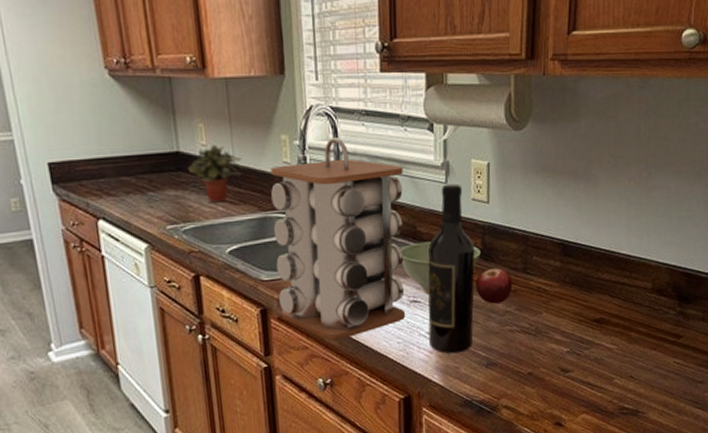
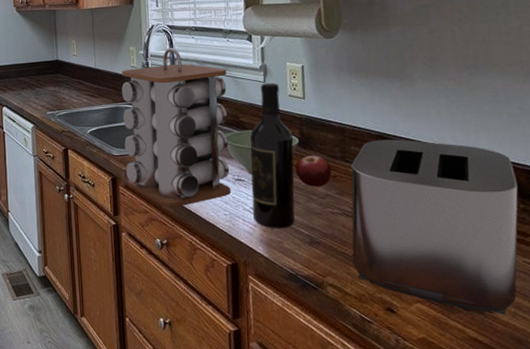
potted plant: present [187,145,243,203] -> none [63,55,102,96]
toaster: none [527,246,678,415] -> present [351,139,518,315]

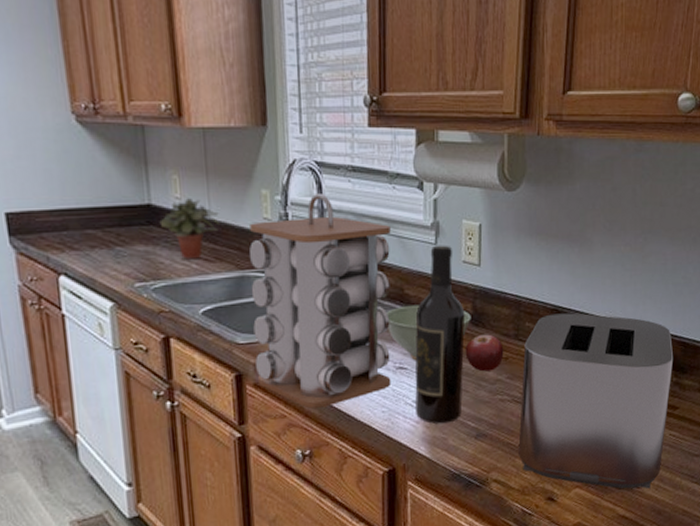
potted plant: none [63,55,102,96] -> present [159,198,220,260]

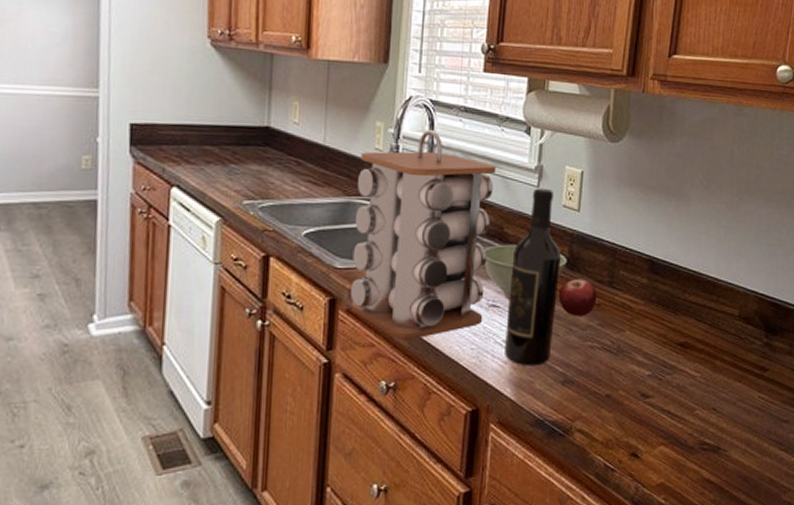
potted plant: present [159,198,220,260] -> none [275,124,333,182]
toaster: present [518,313,674,489] -> none [605,264,765,453]

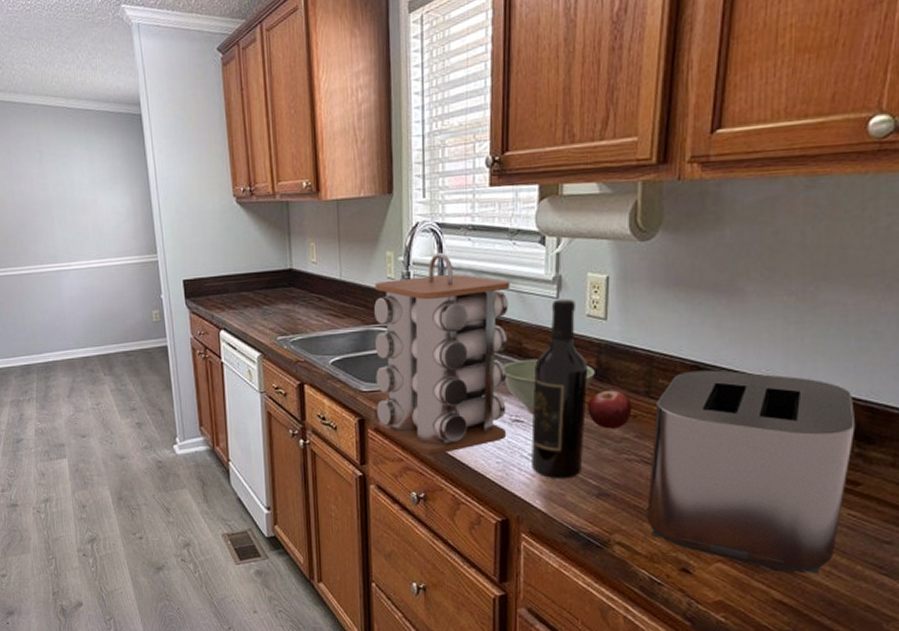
toaster: none [605,264,765,453] -> present [647,370,856,574]

